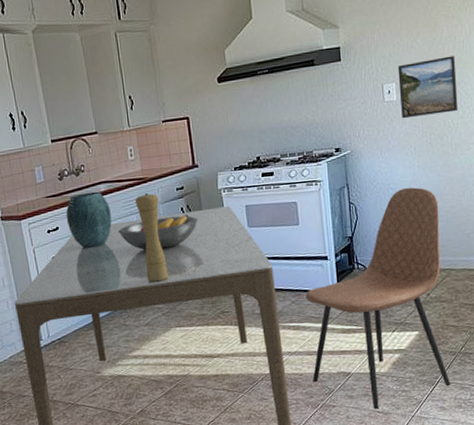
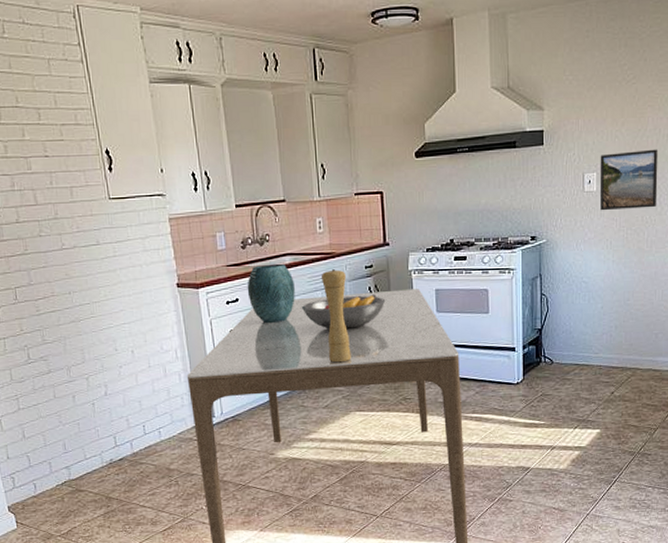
chair: present [305,187,451,410] -> none [490,283,630,506]

